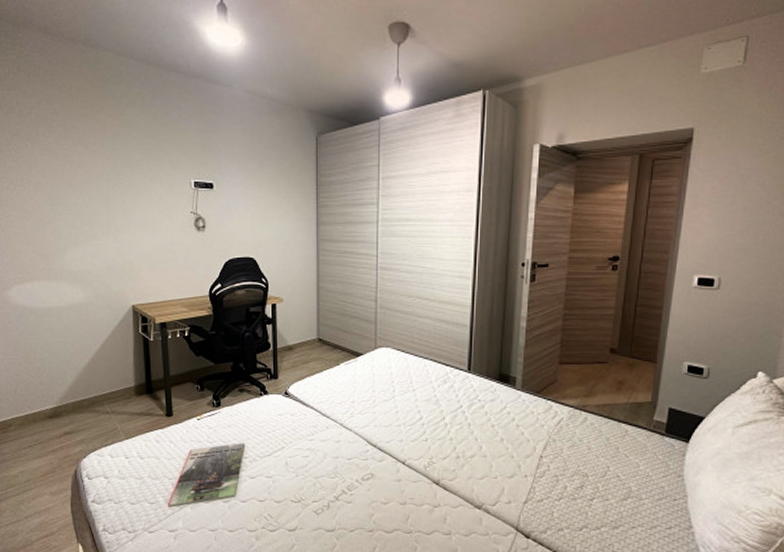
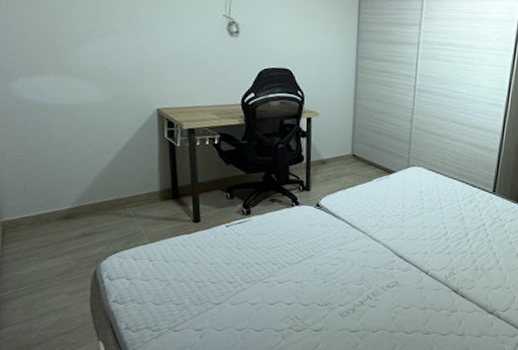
magazine: present [168,443,245,507] -> none [194,250,274,308]

